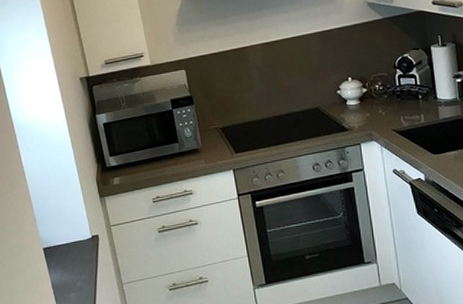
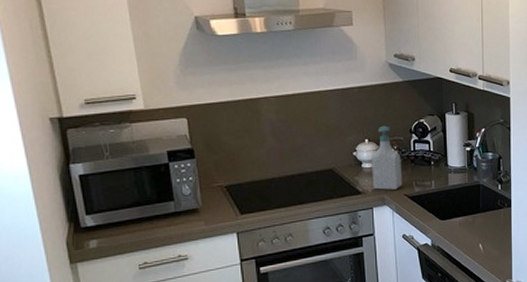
soap bottle: none [356,63,390,126] -> present [371,125,403,190]

